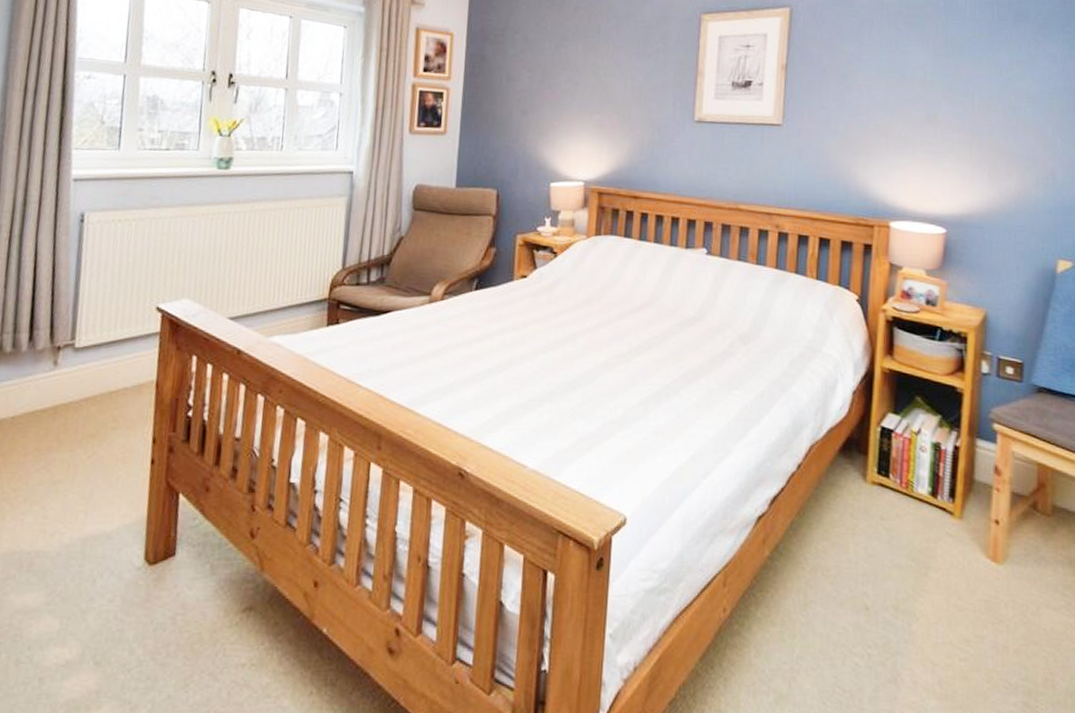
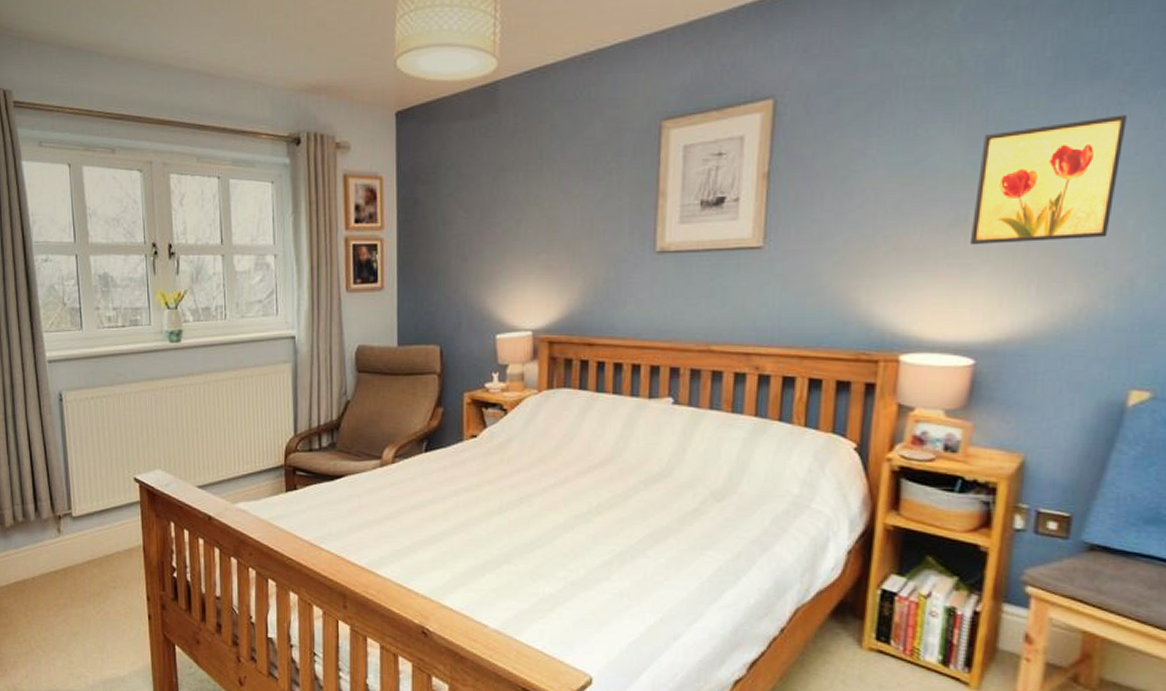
wall art: none [938,49,1042,140] -> present [969,114,1127,244]

